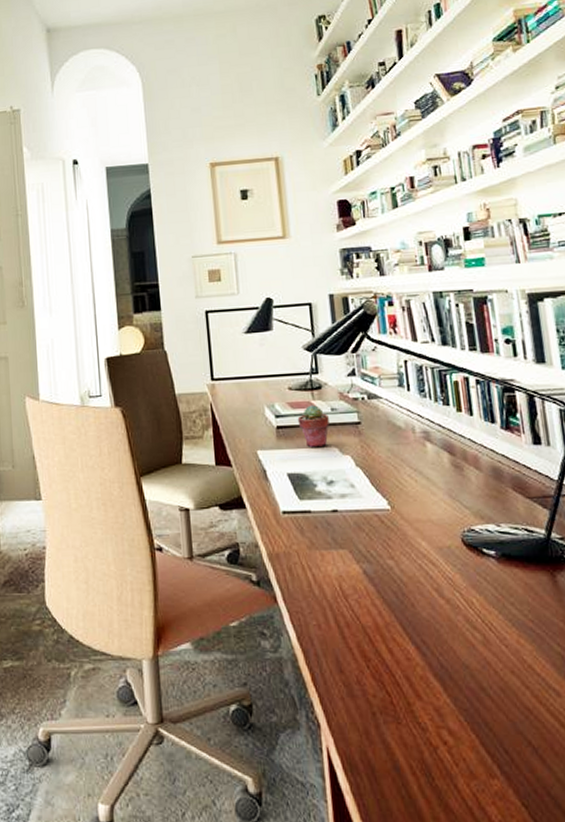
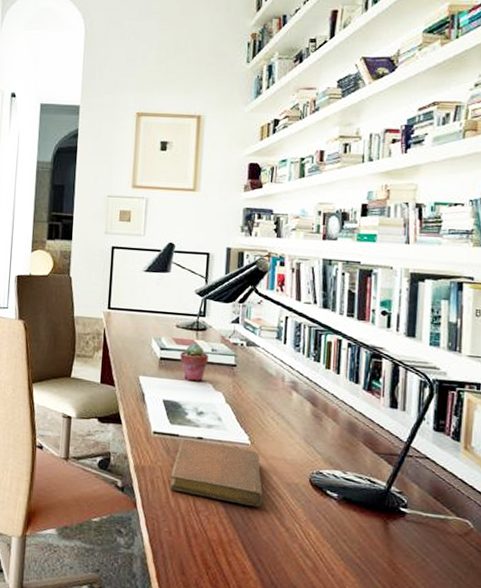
notebook: none [309,513,416,580] -> present [170,438,263,507]

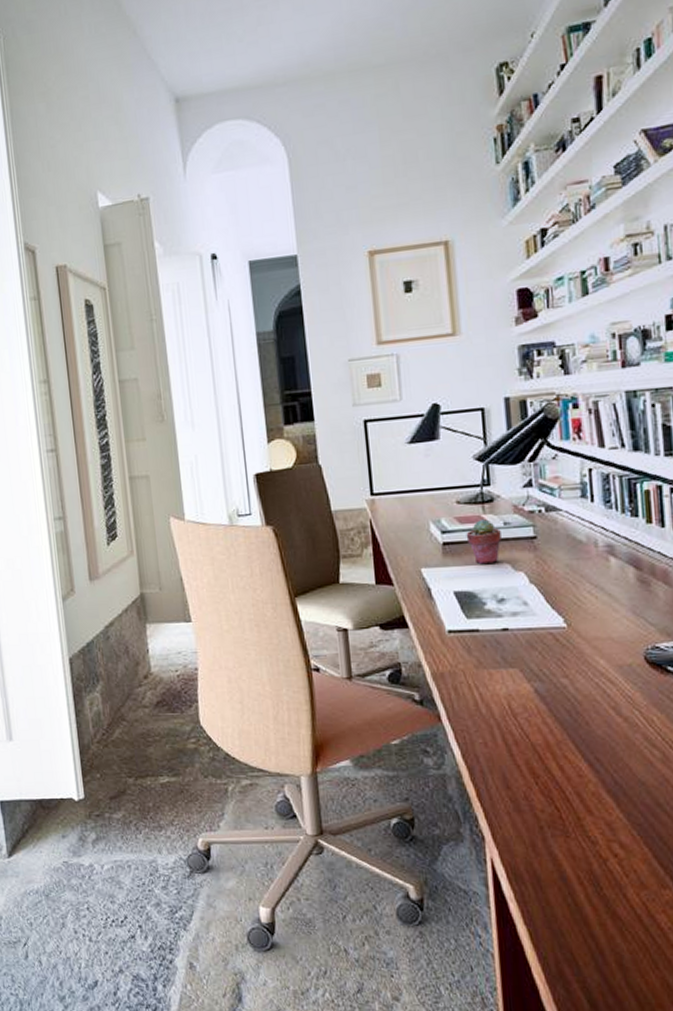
notebook: present [170,438,263,507] -> none [476,632,592,699]

